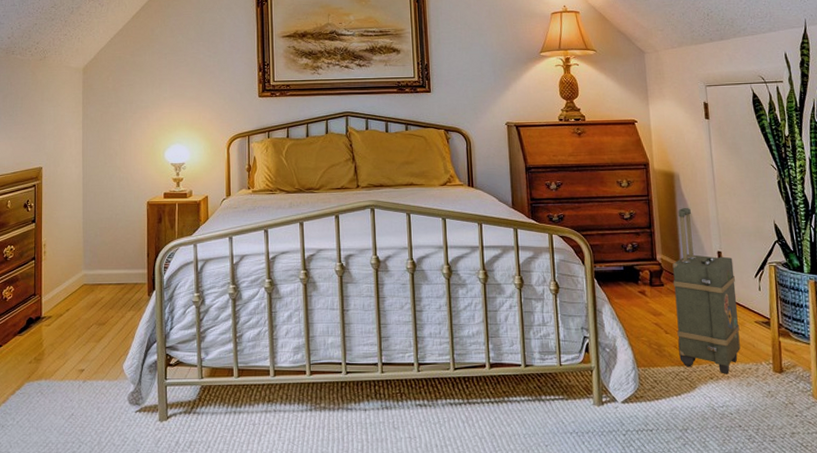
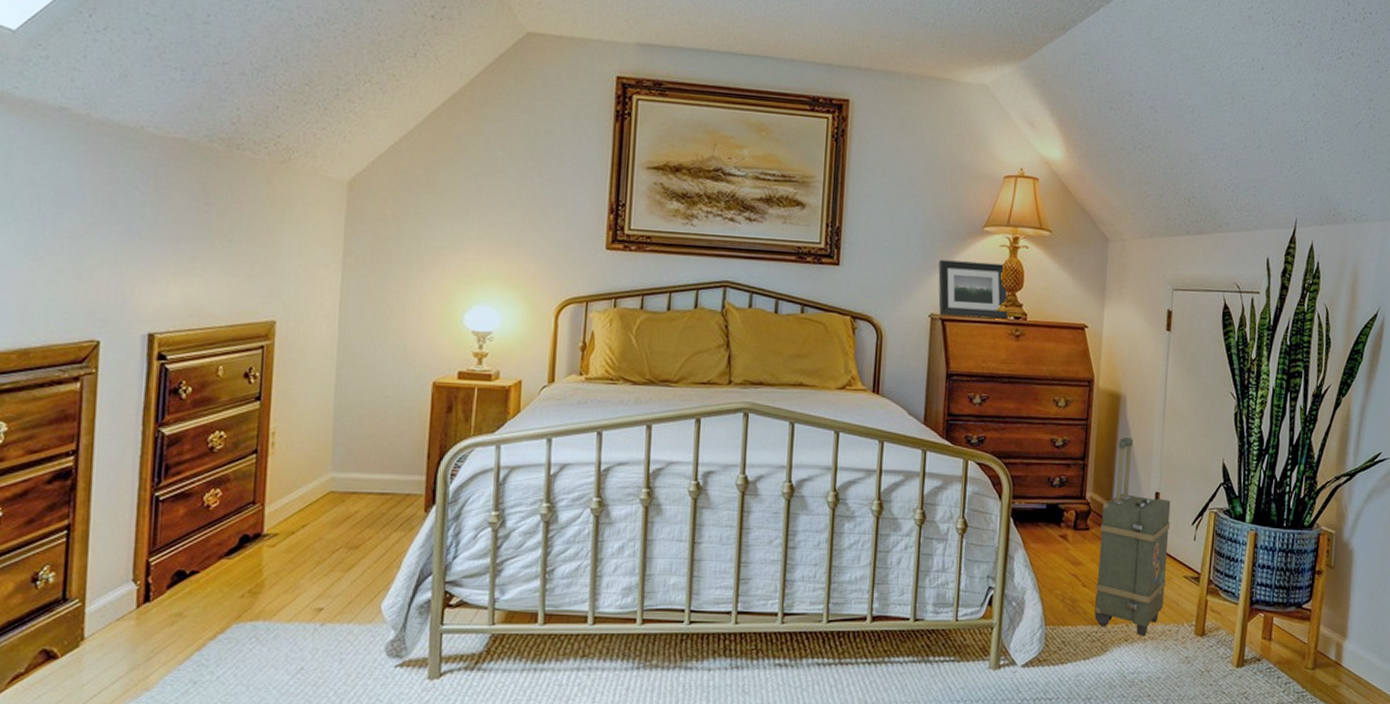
picture frame: none [508,79,569,123] -> present [938,260,1008,319]

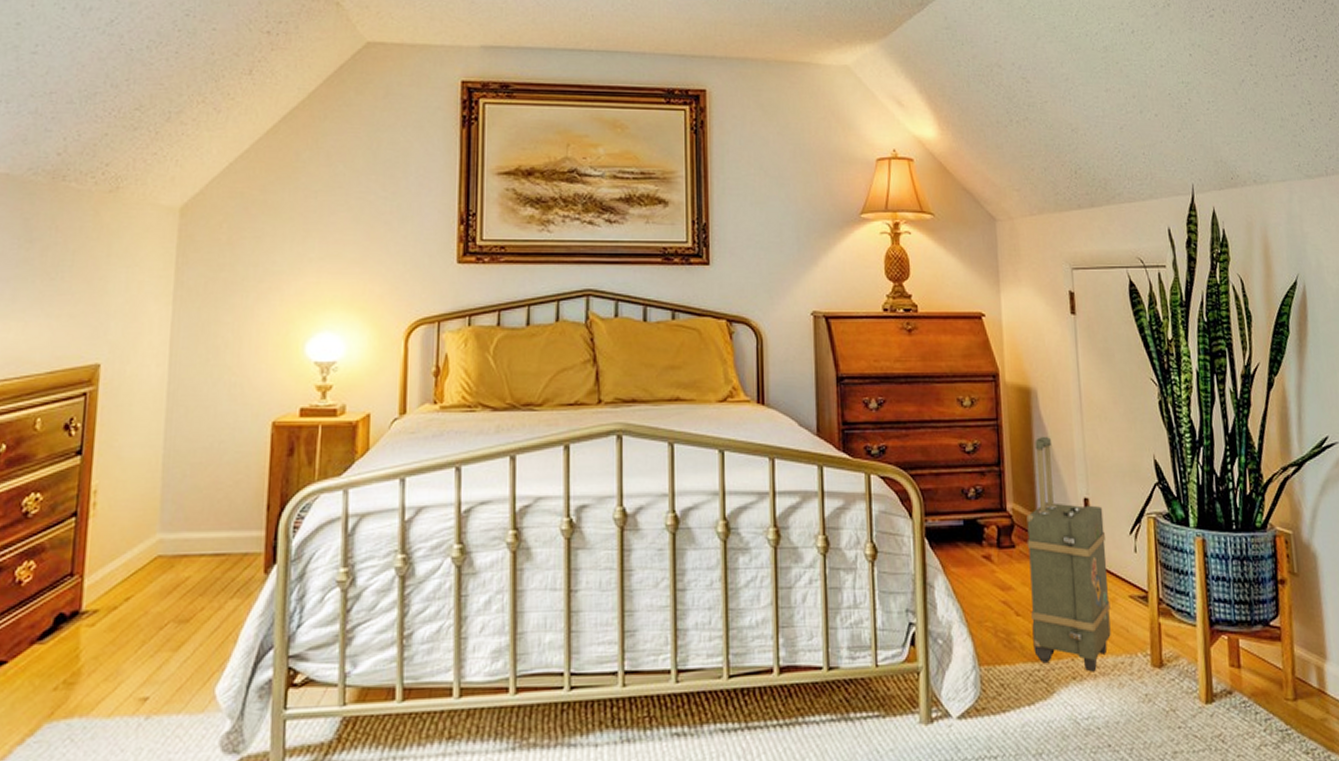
picture frame: present [938,260,1008,319] -> none [817,252,897,312]

